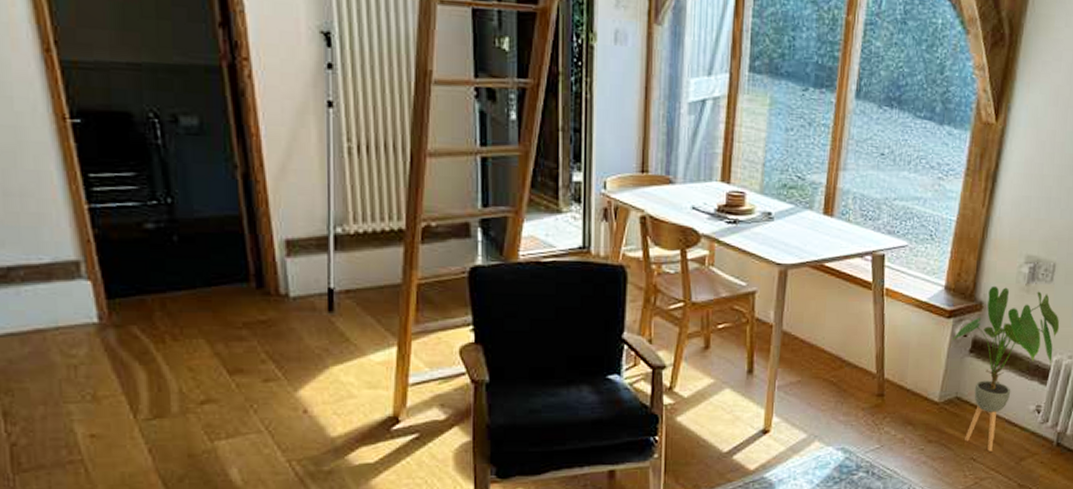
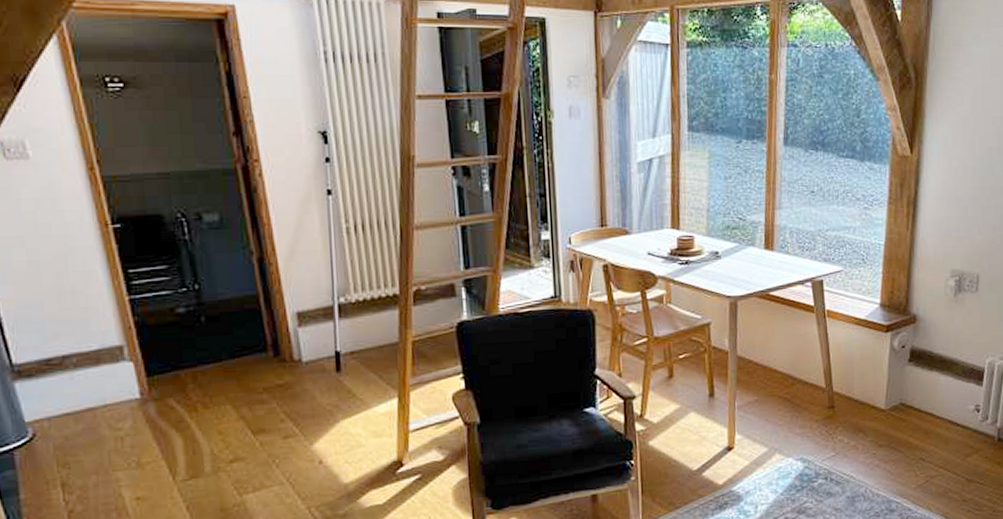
house plant: present [951,286,1060,452] -> none [891,299,989,451]

